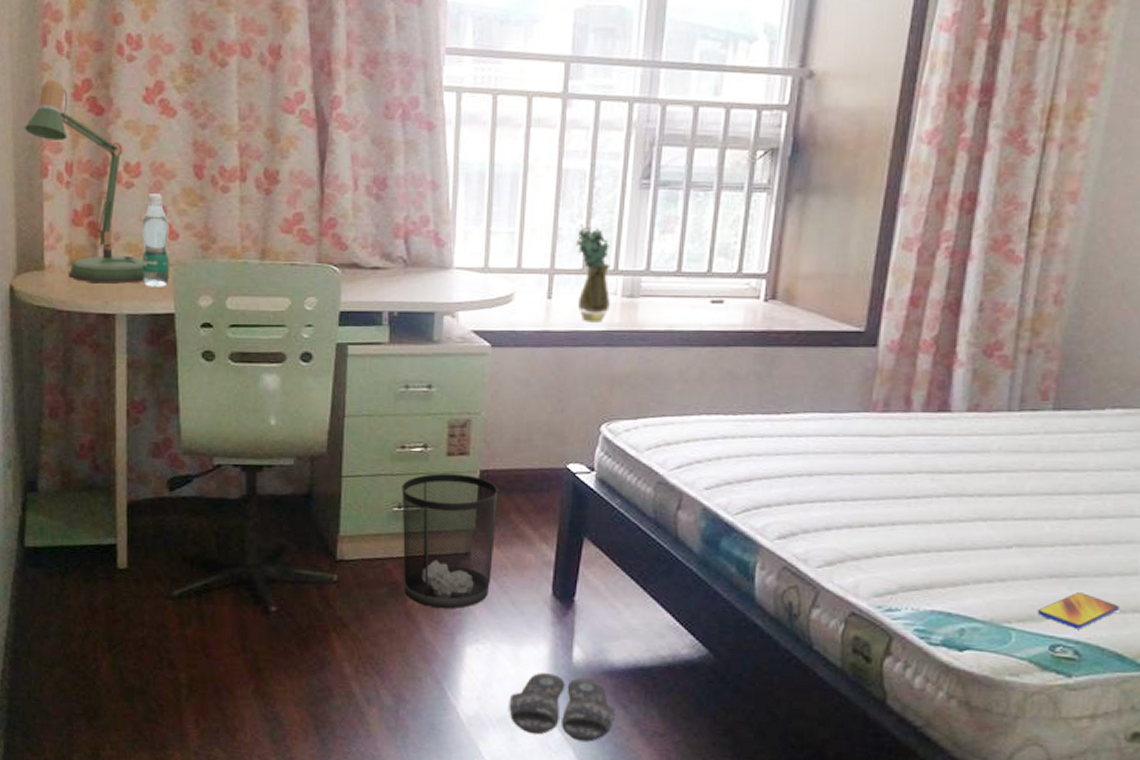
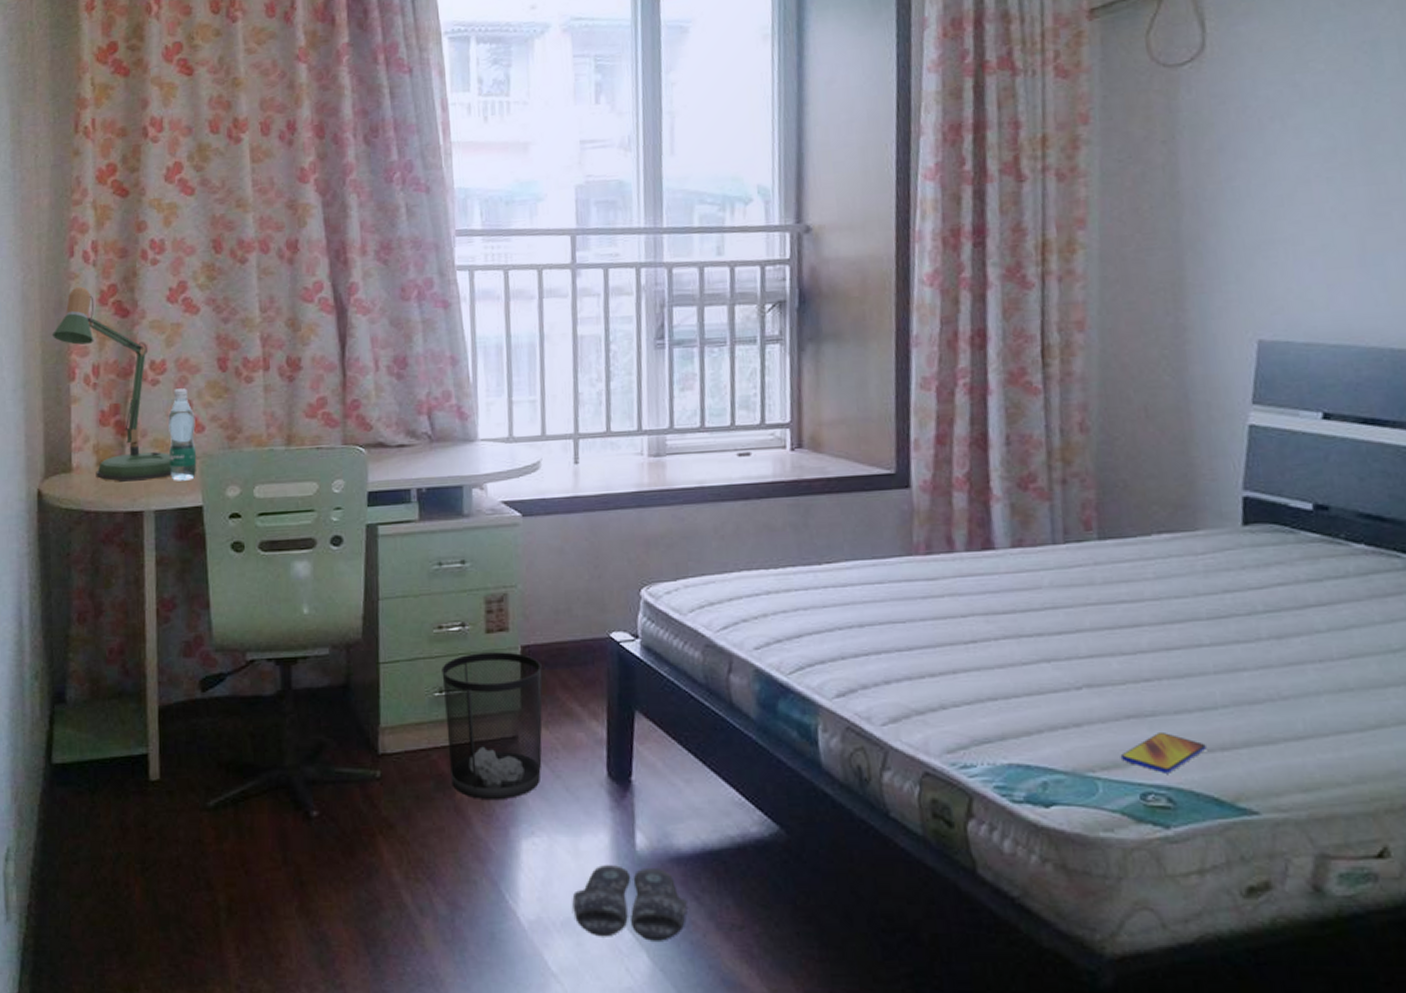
vase: present [575,225,611,323] -> none [597,388,638,485]

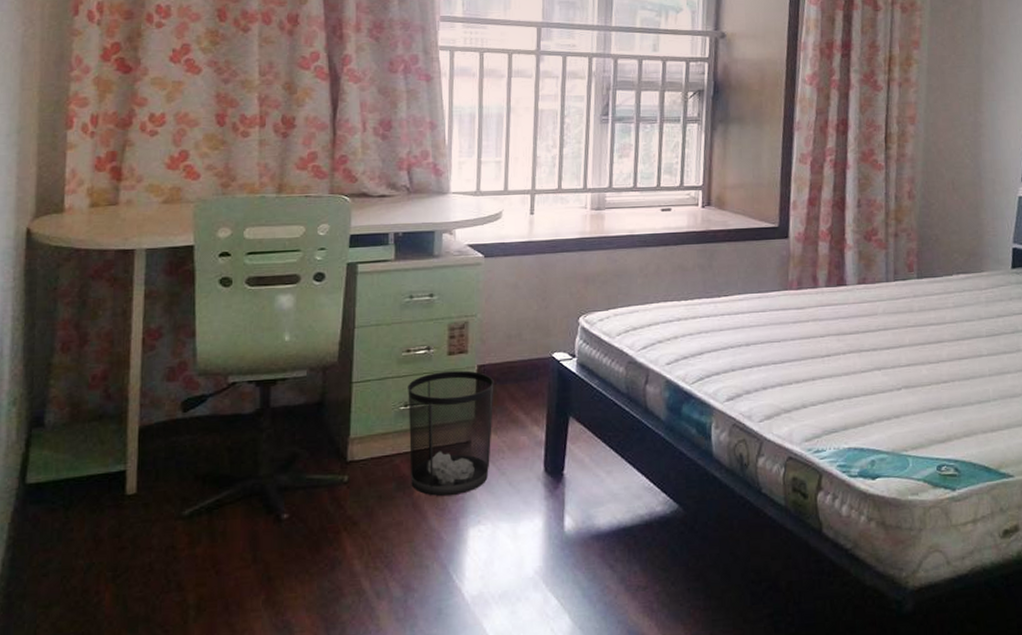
desk lamp: present [51,286,172,482] -> none [50,42,165,223]
bottle: present [168,388,197,481] -> none [163,140,191,223]
slippers: present [572,865,688,941] -> none [509,544,604,604]
smartphone: present [1120,733,1207,773] -> none [925,420,982,450]

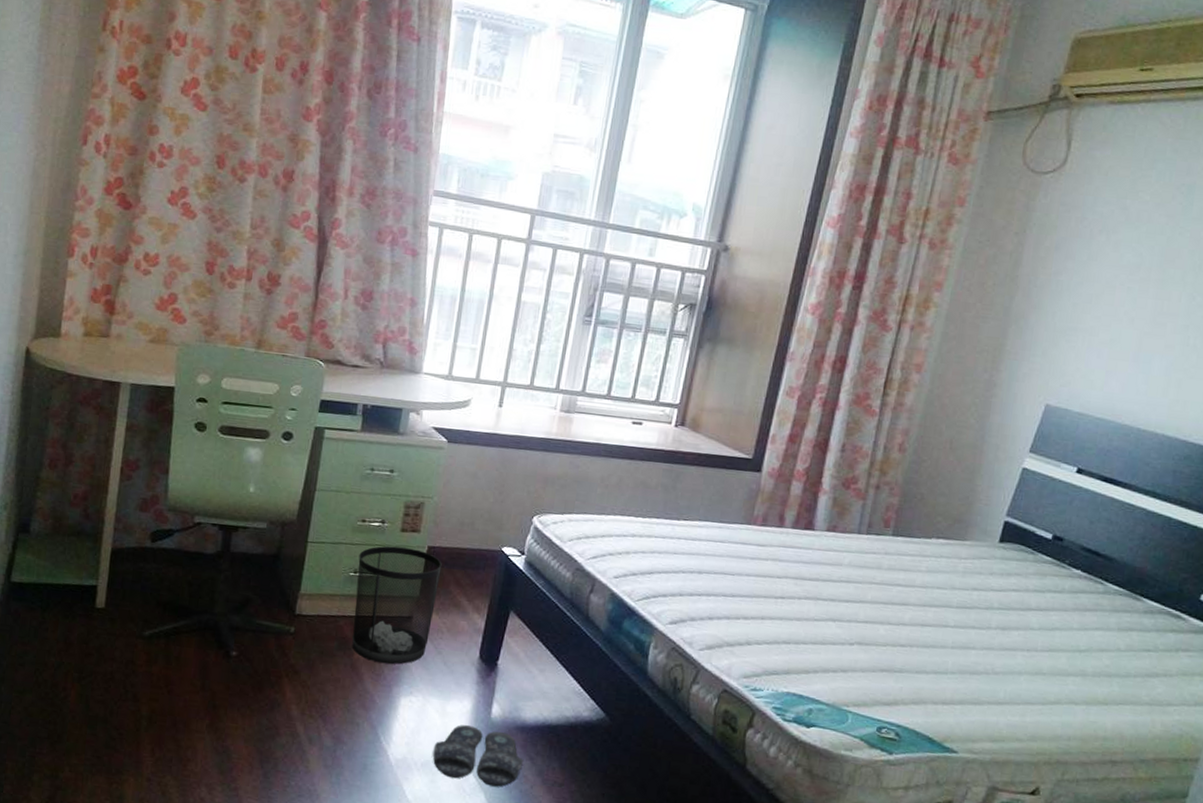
slippers: none [509,544,604,604] -> present [433,725,524,787]

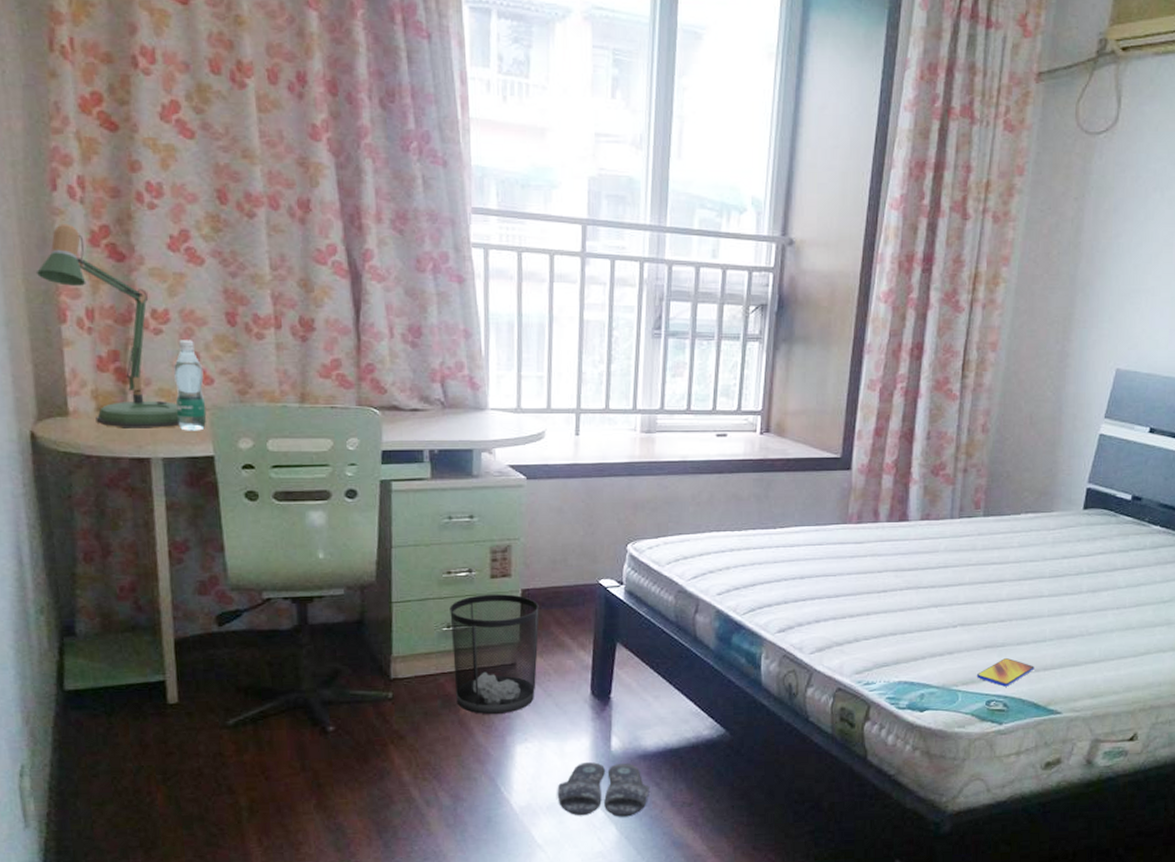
desk lamp: none [56,173,152,357] -> present [36,223,180,429]
bottle: none [149,282,179,363] -> present [174,340,207,431]
smartphone: none [869,685,933,715] -> present [976,658,1034,687]

